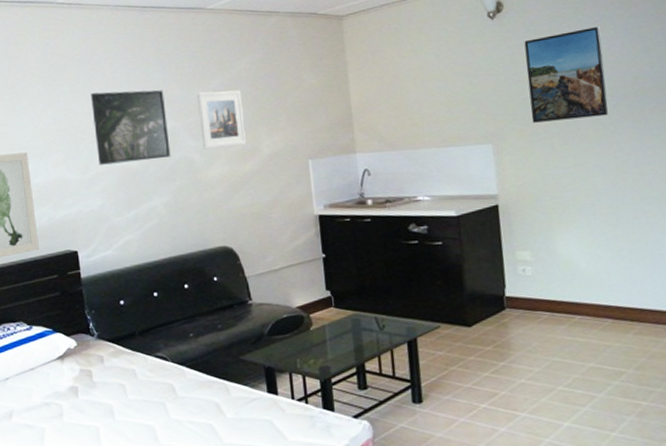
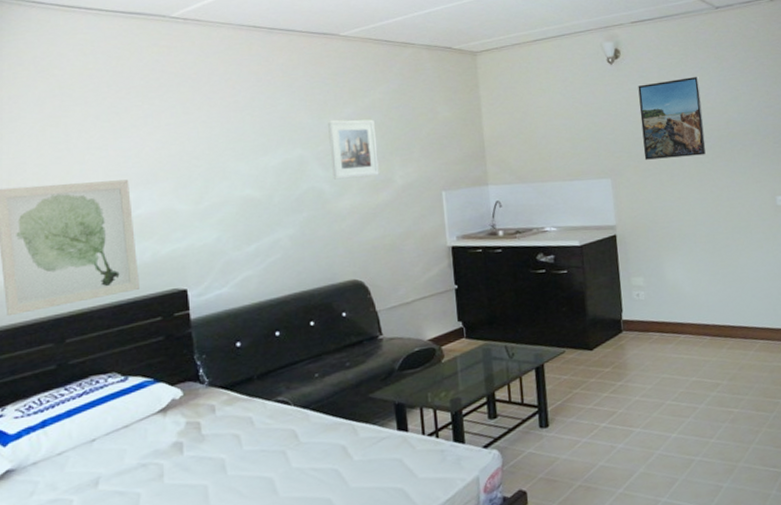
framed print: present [91,90,171,165] -> none [208,116,298,195]

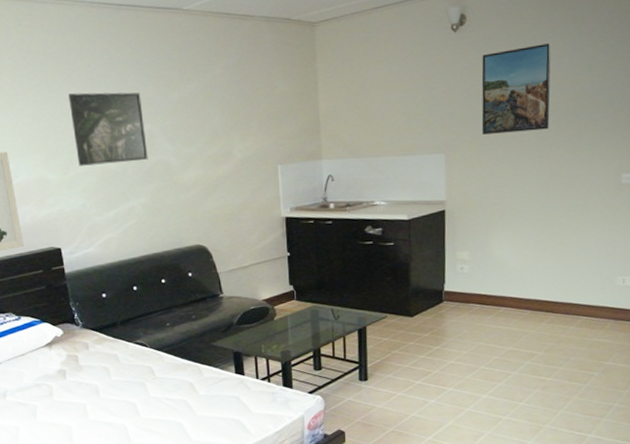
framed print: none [208,116,298,195] -> present [68,92,148,166]
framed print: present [328,119,379,180] -> none [173,94,220,153]

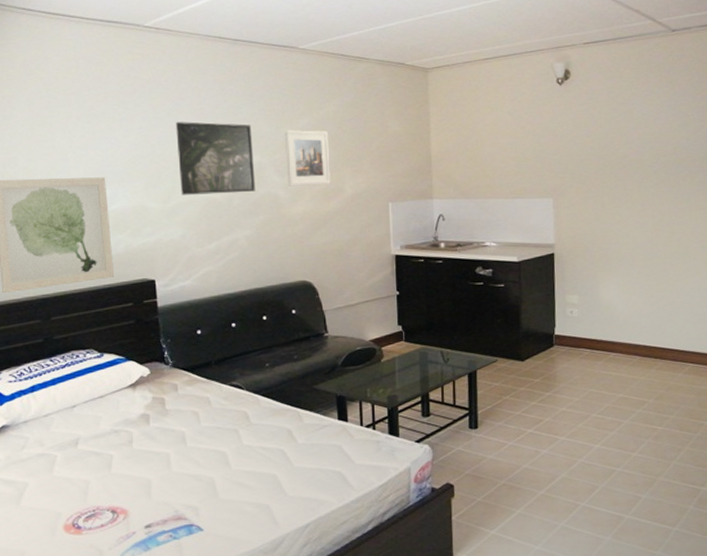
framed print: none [173,94,220,153] -> present [285,129,331,186]
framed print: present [481,43,551,135] -> none [586,101,650,182]

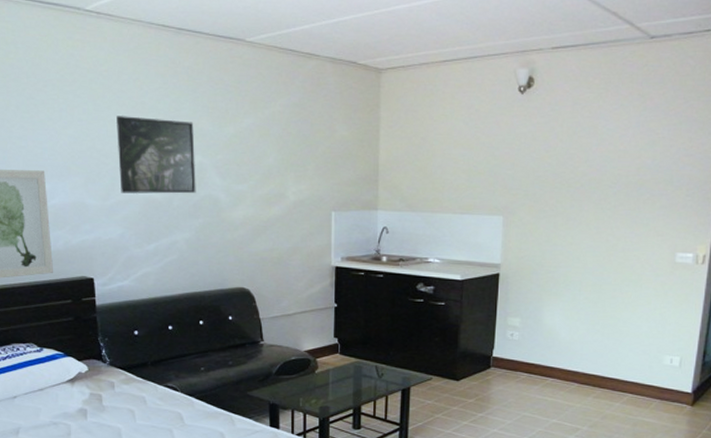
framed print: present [285,129,331,186] -> none [228,129,274,190]

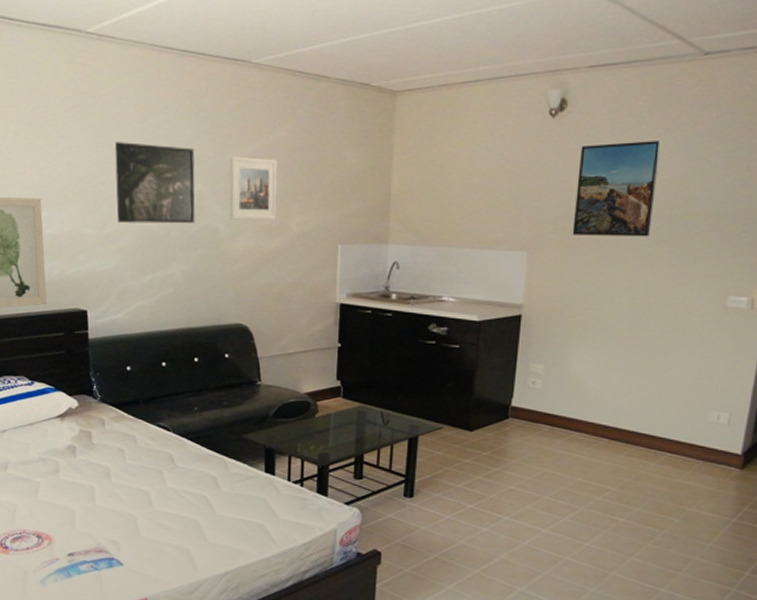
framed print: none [228,129,274,190] -> present [229,156,278,221]
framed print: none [541,115,616,201] -> present [572,141,661,237]

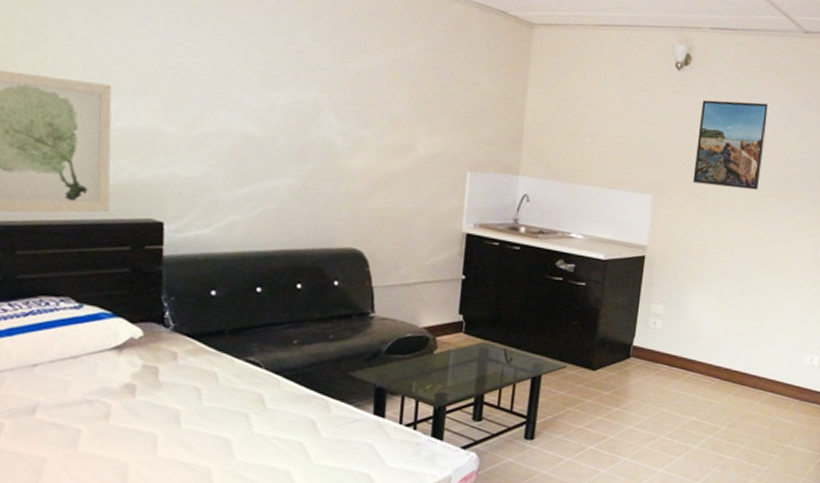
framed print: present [115,142,195,224] -> none [211,32,312,134]
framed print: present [229,156,278,221] -> none [348,65,405,140]

